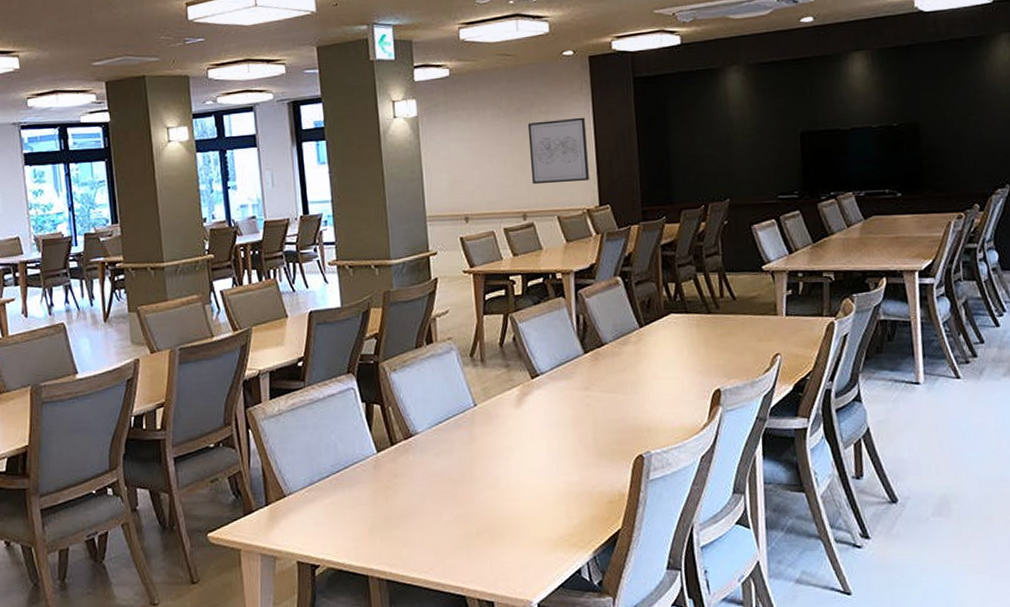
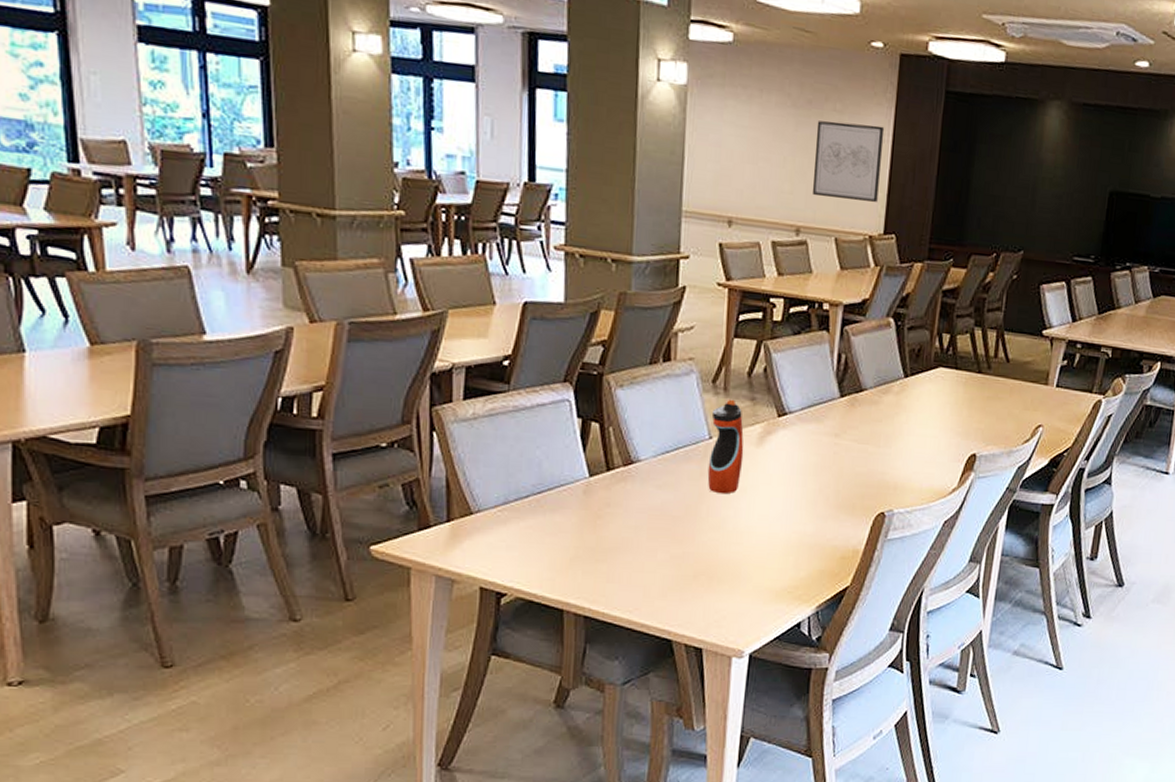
water bottle: none [473,368,507,455] -> present [707,399,744,495]

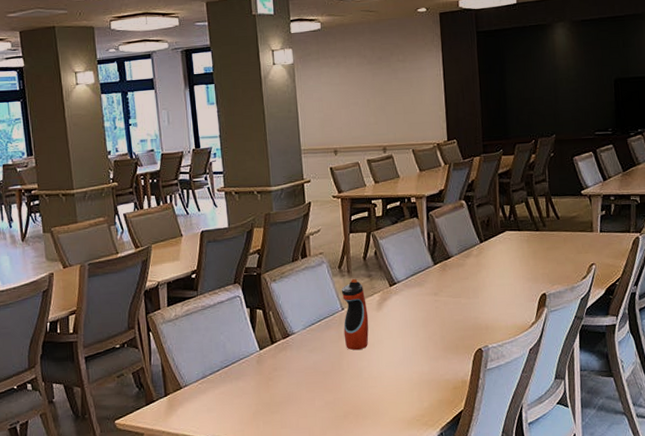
wall art: present [812,121,885,203] -> none [387,65,439,123]

